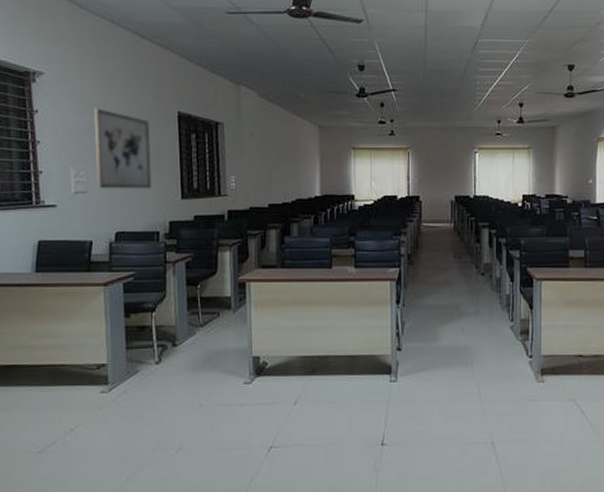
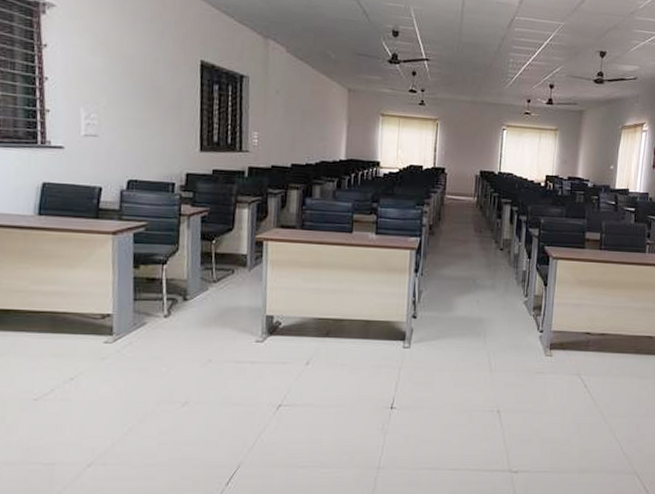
wall art: present [93,109,153,189] -> none [108,49,170,138]

